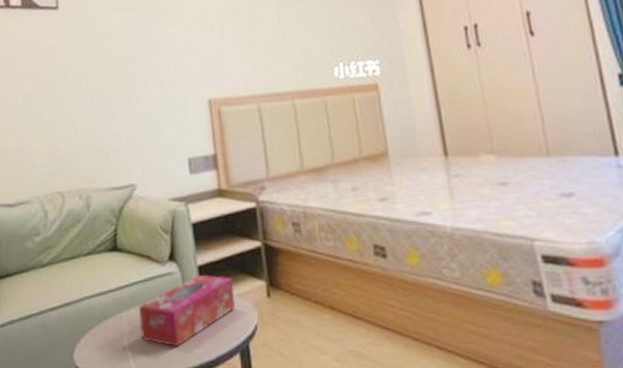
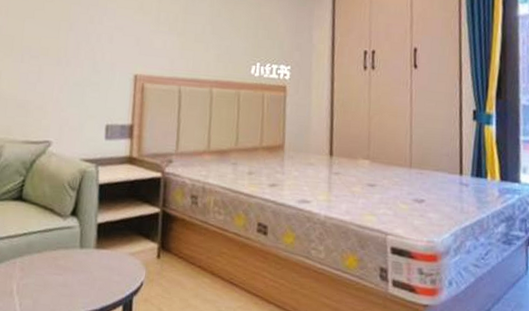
tissue box: present [139,274,236,347] -> none [30,231,128,295]

